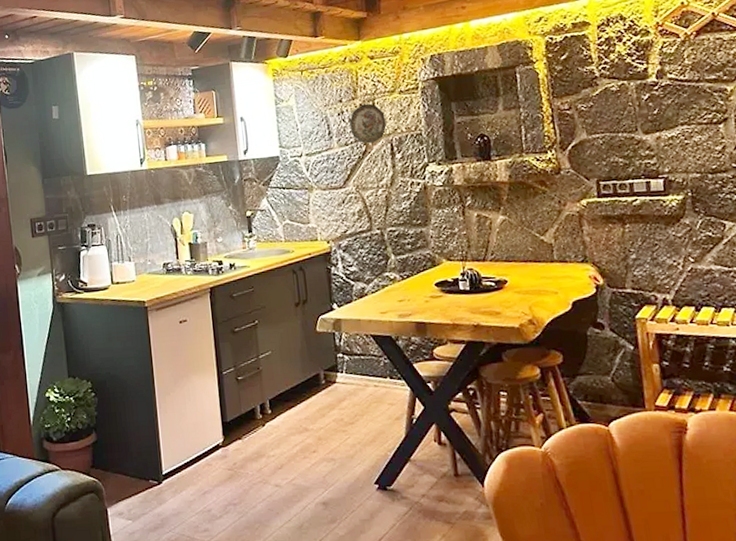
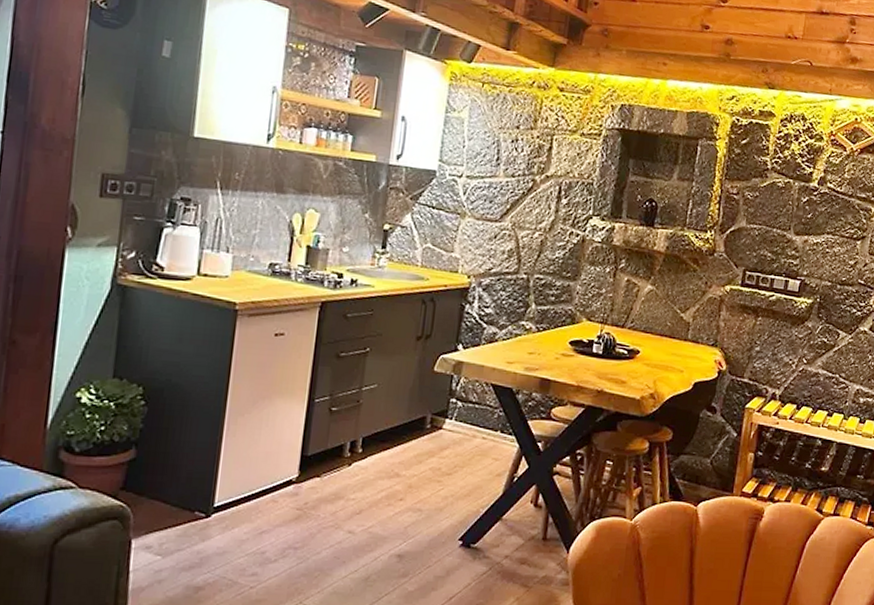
decorative plate: present [348,103,387,144] -> none [520,137,561,181]

